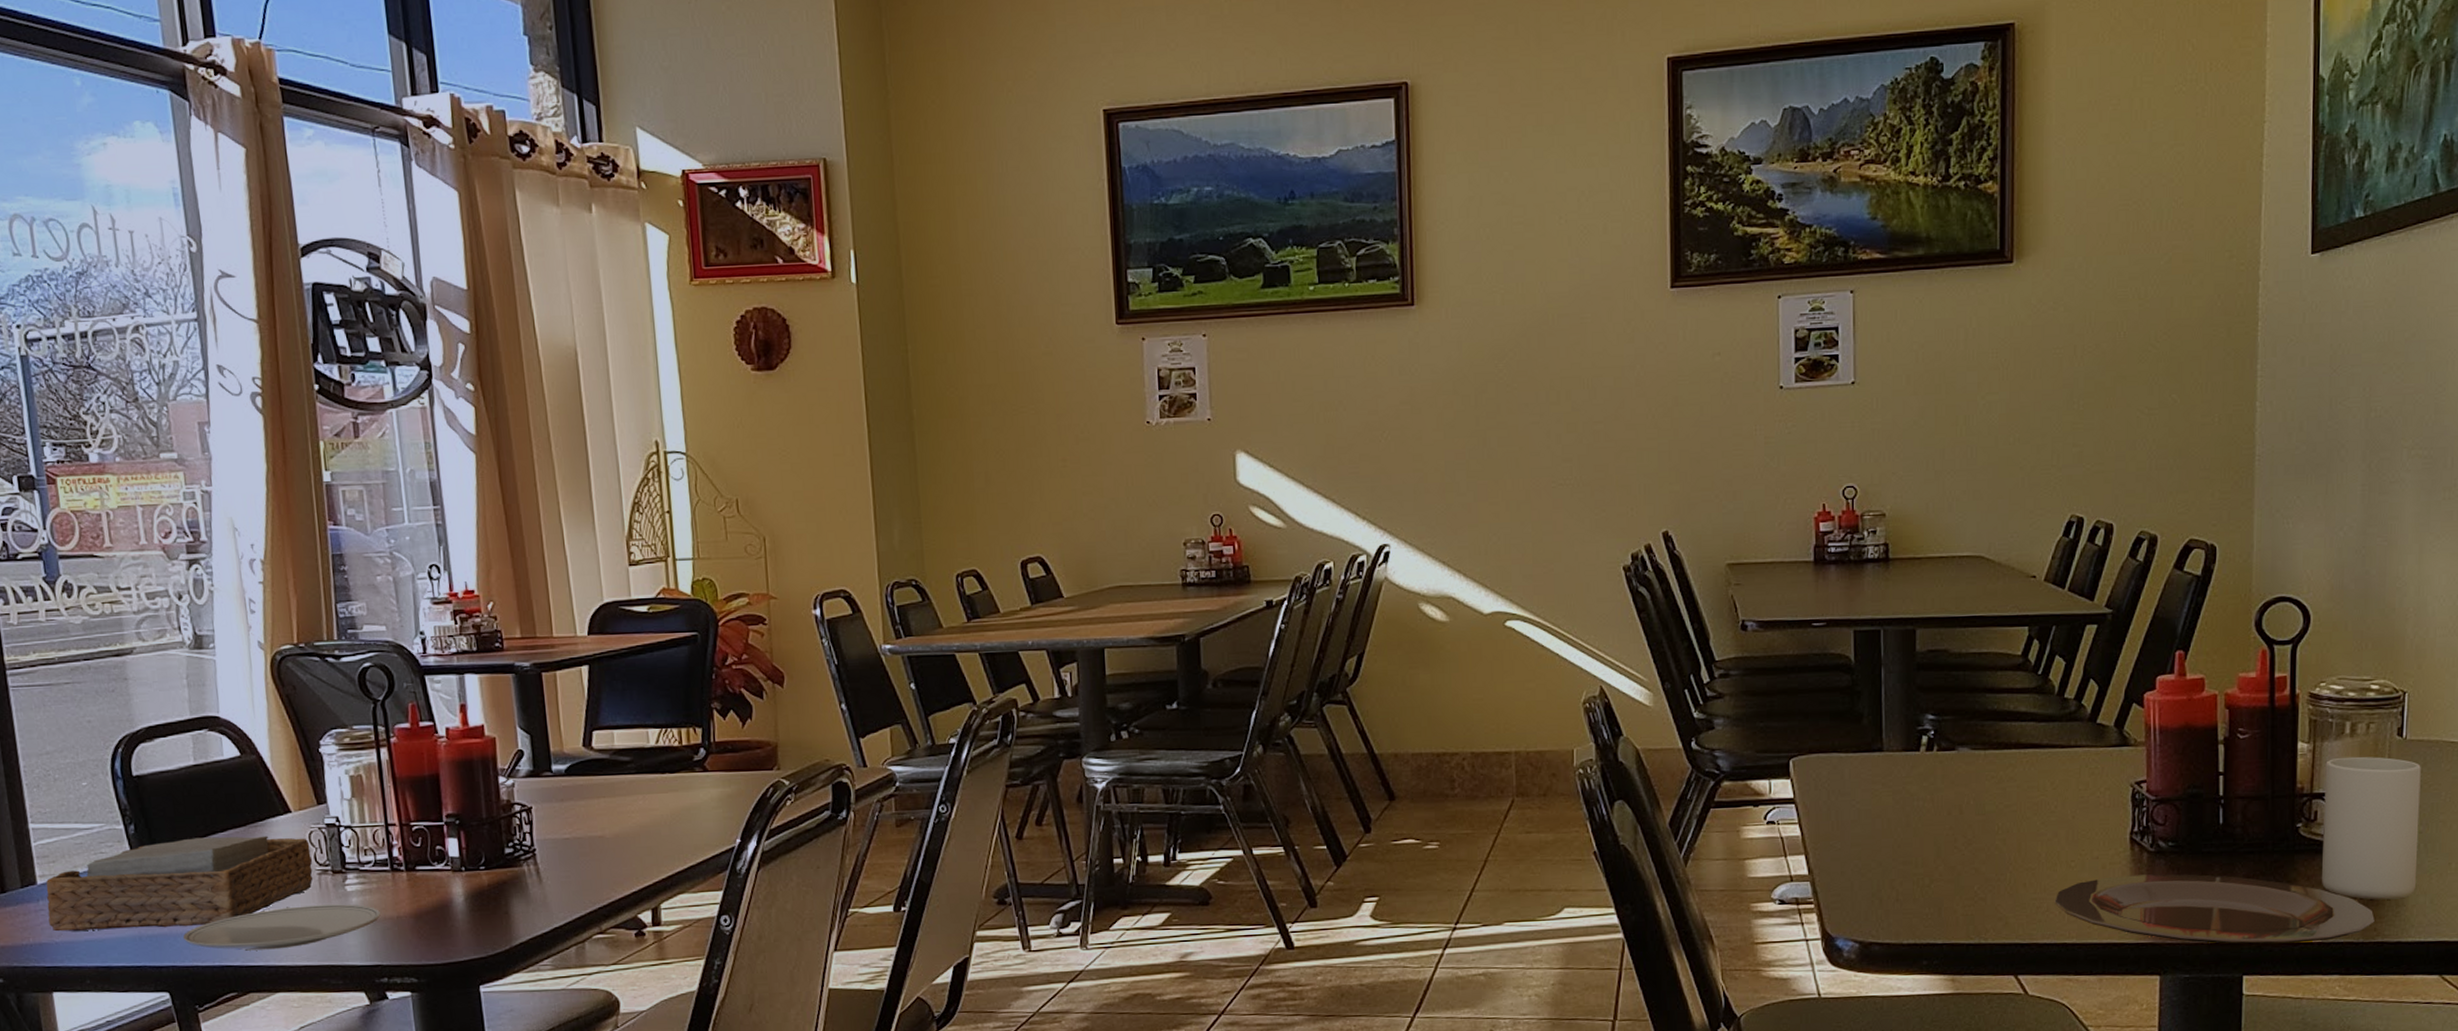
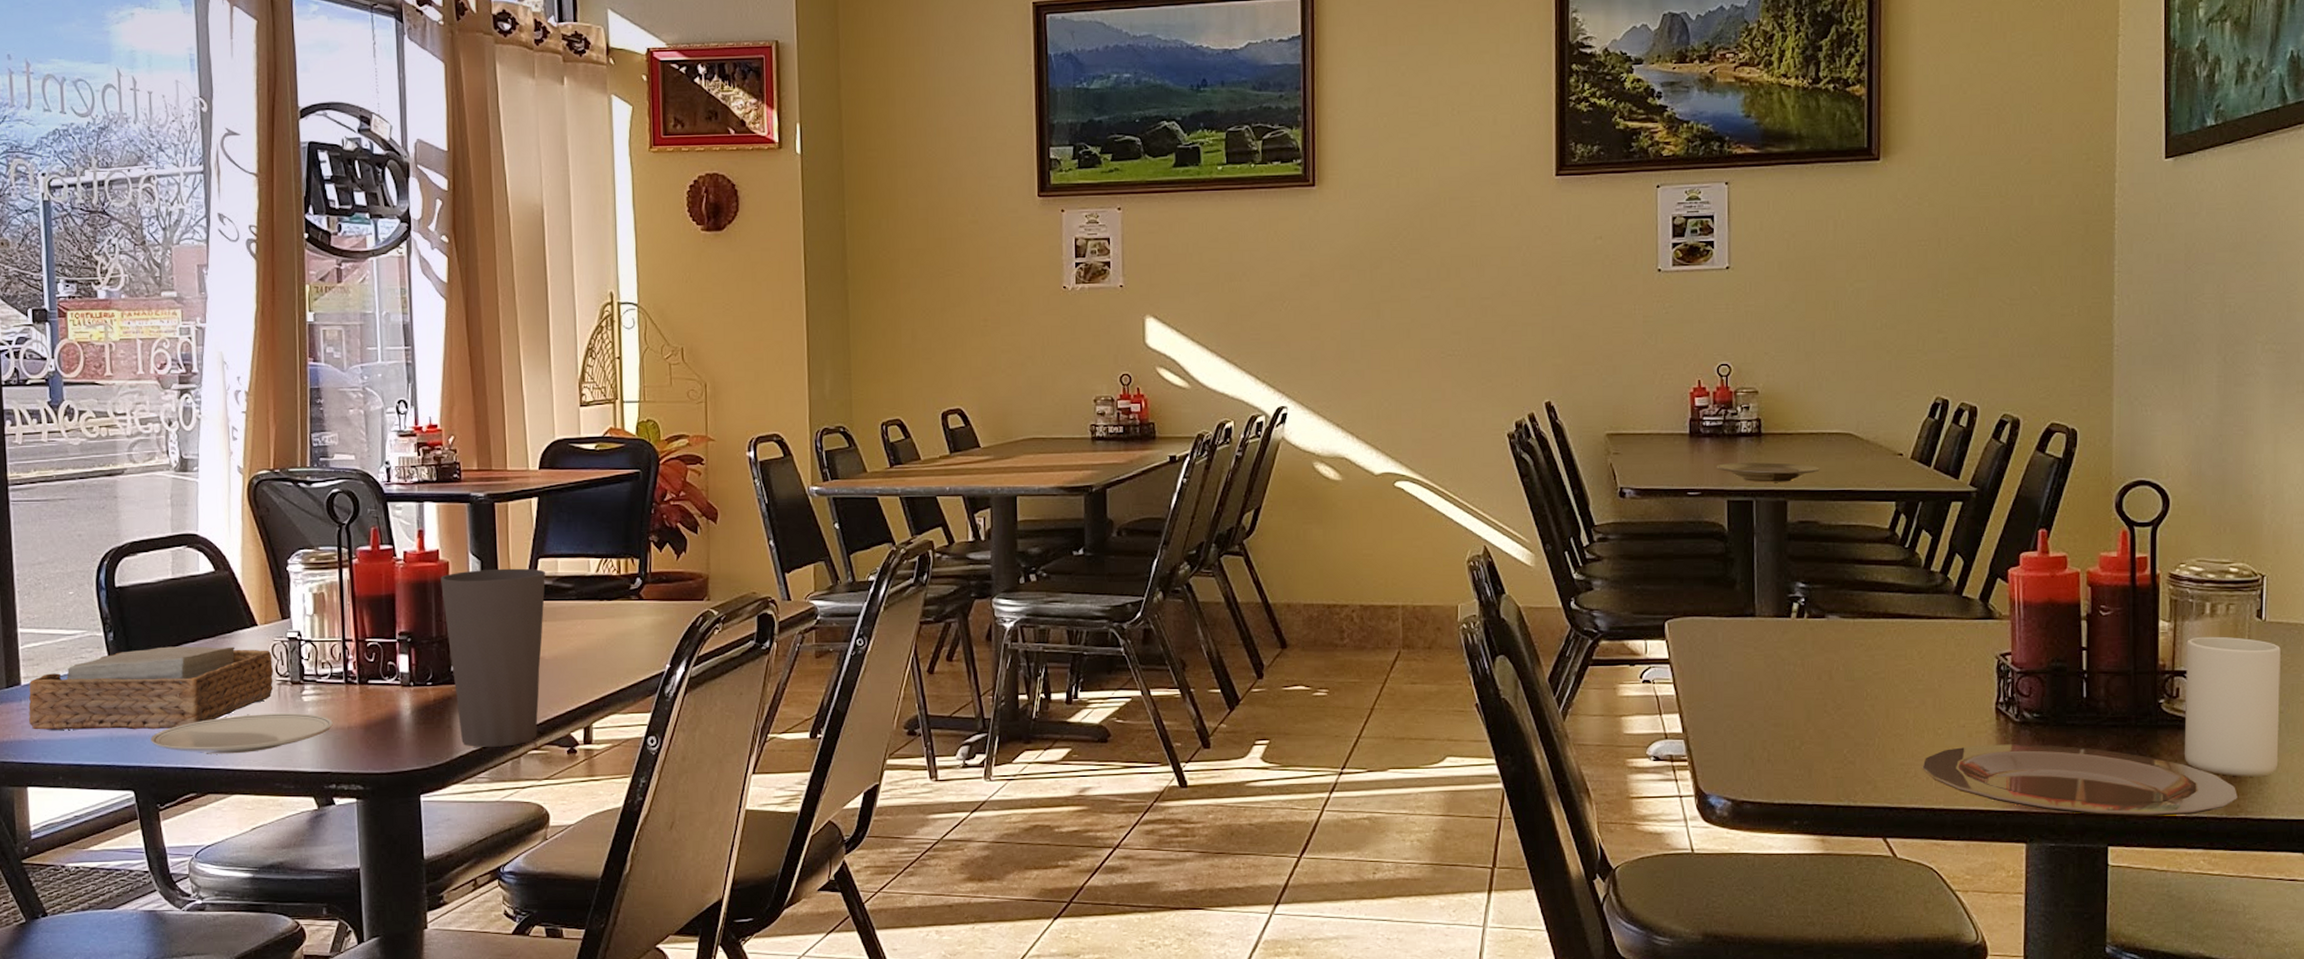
cup: none [487,741,602,933] -> present [441,568,545,747]
plate: none [1842,589,1950,611] -> present [1716,462,1820,483]

